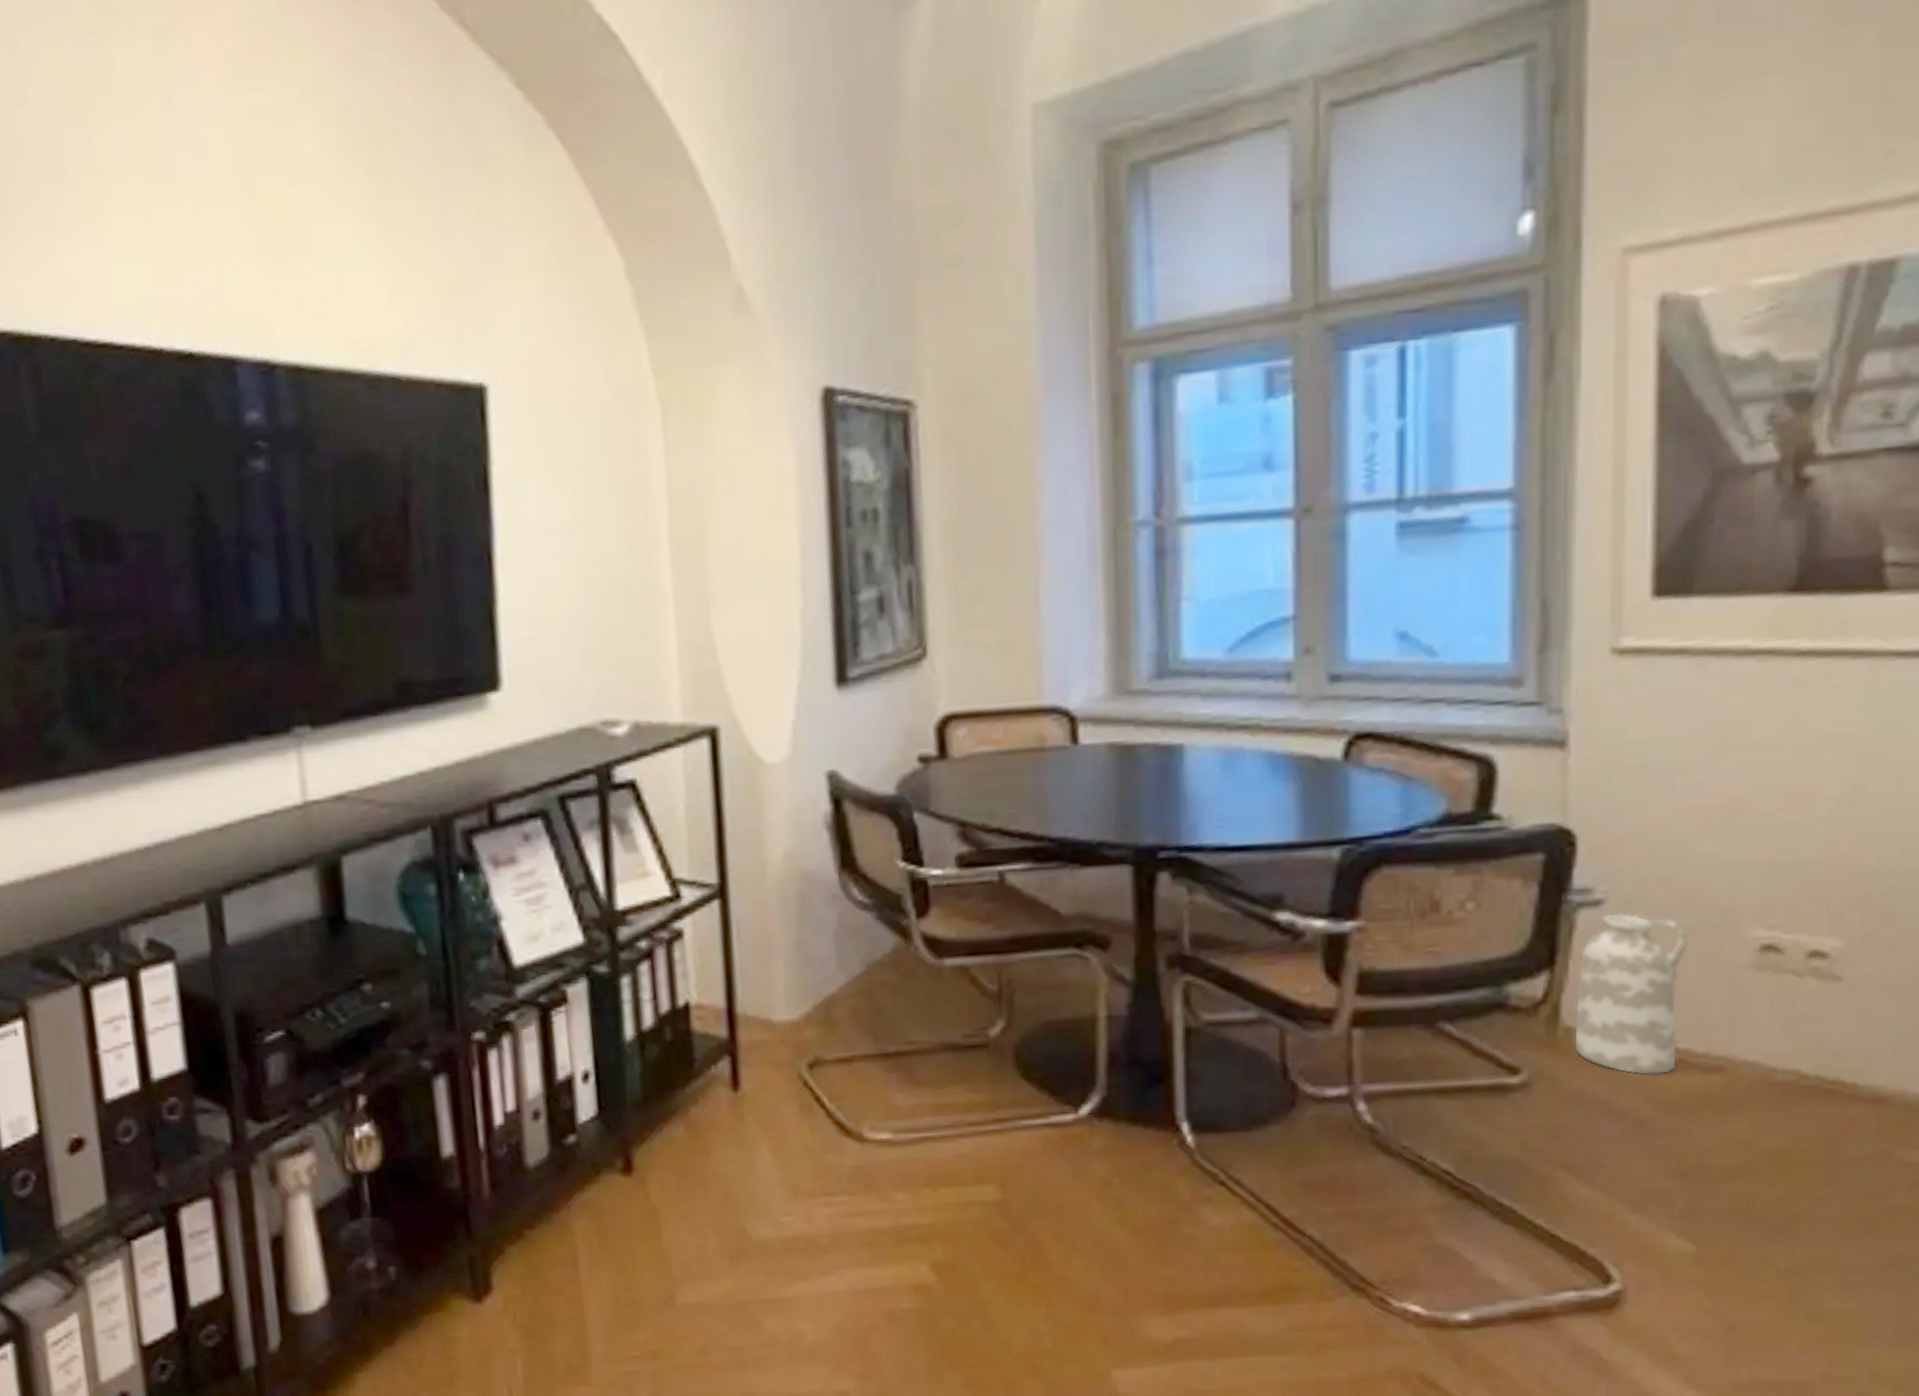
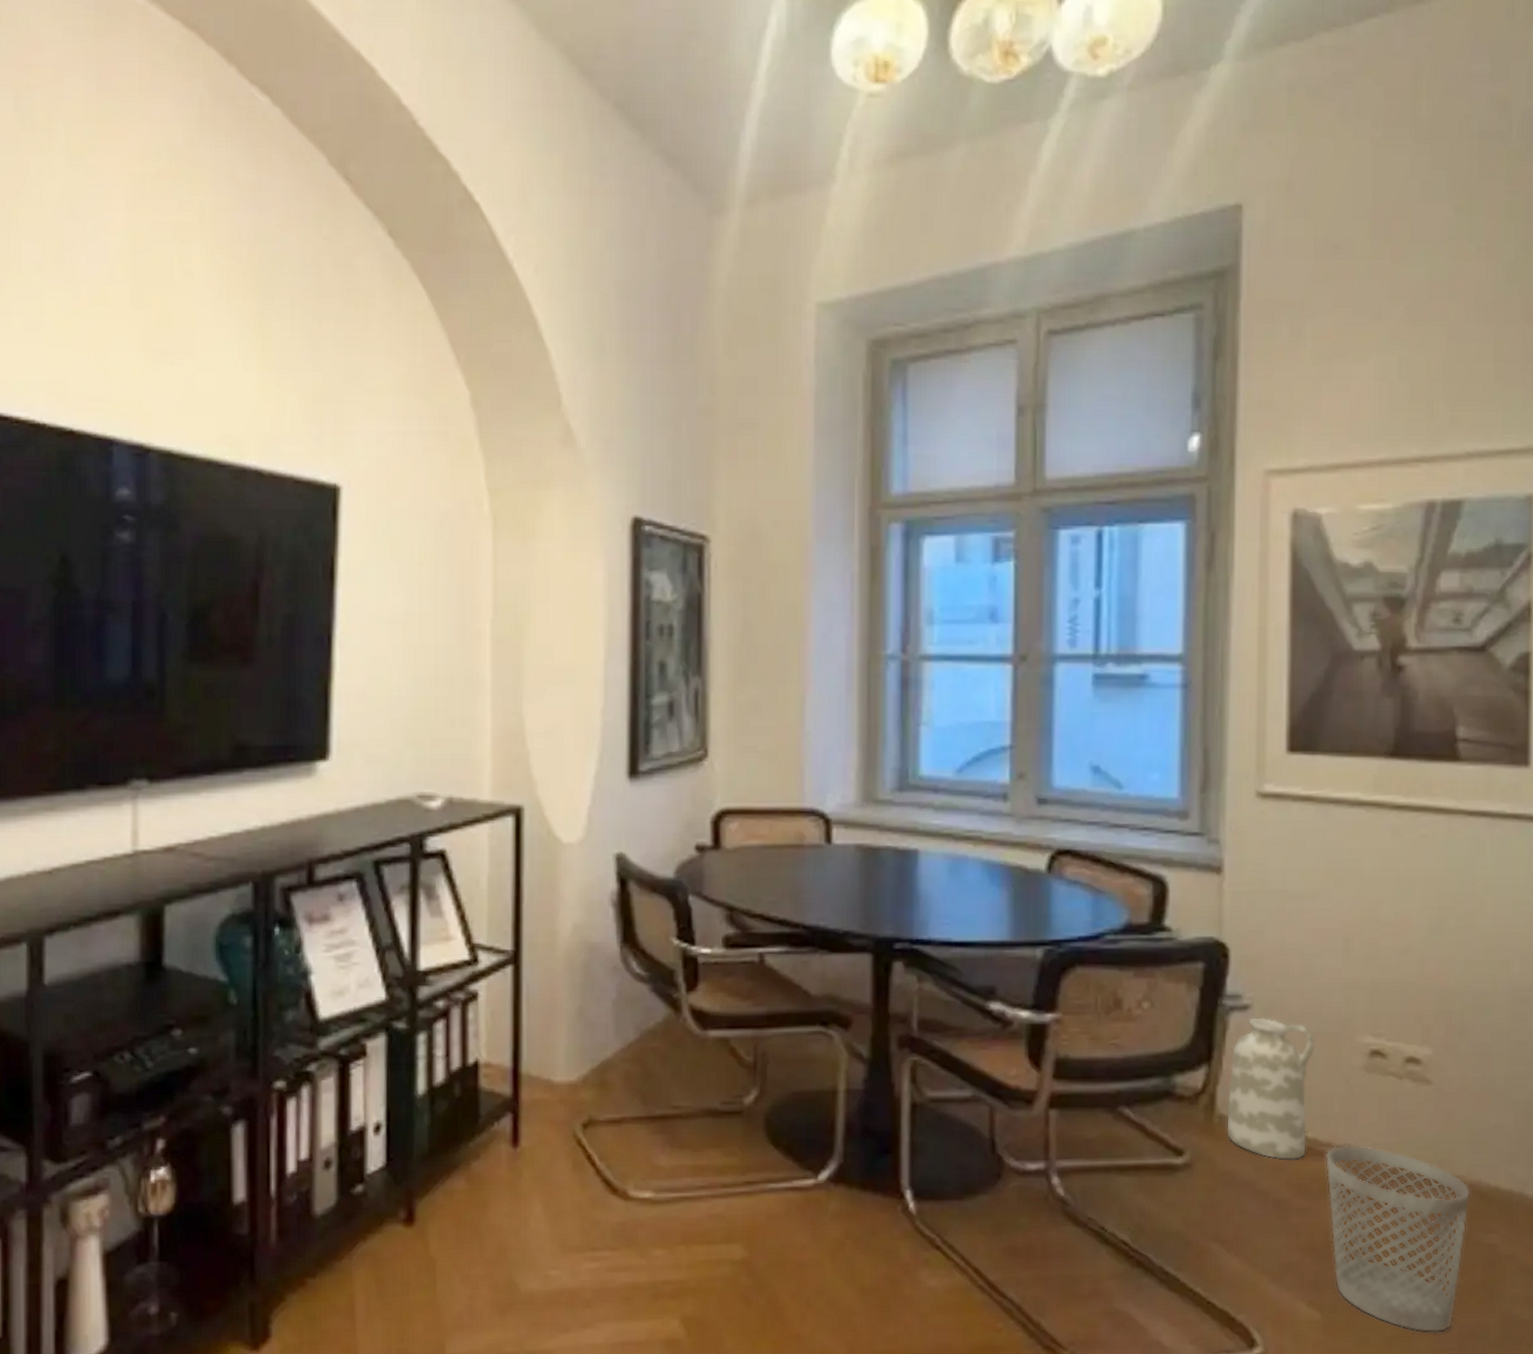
wastebasket: none [1701,1054,1893,1265] -> present [1325,1144,1471,1333]

